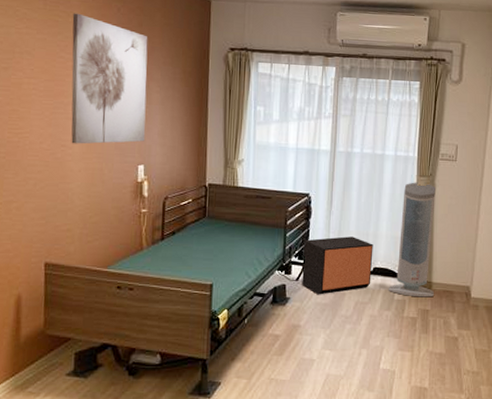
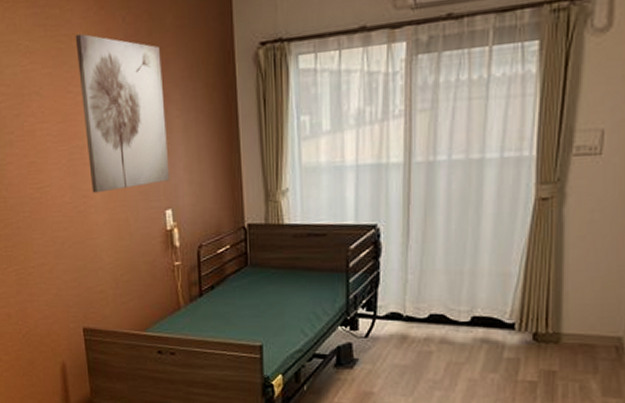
nightstand: present [302,236,373,295] -> none [372,277,470,355]
air purifier: present [388,182,435,298] -> none [493,192,566,354]

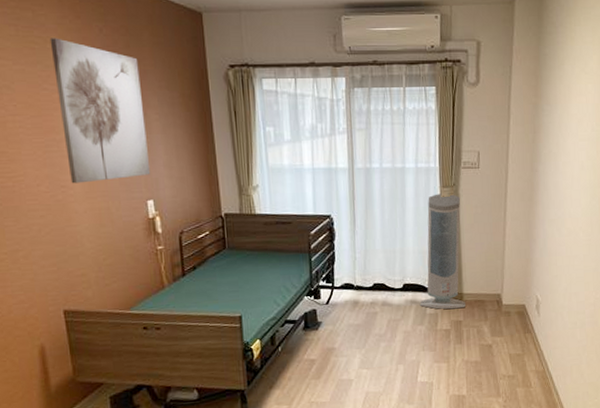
air purifier: none [493,192,566,354] -> present [419,193,465,310]

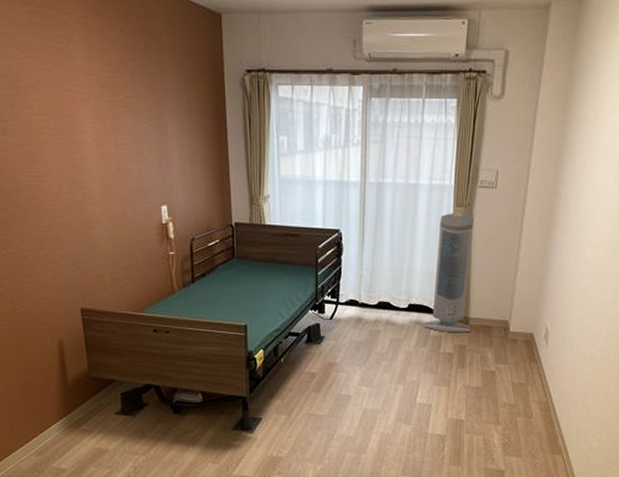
wall art: present [49,38,151,184] -> none [73,37,166,186]

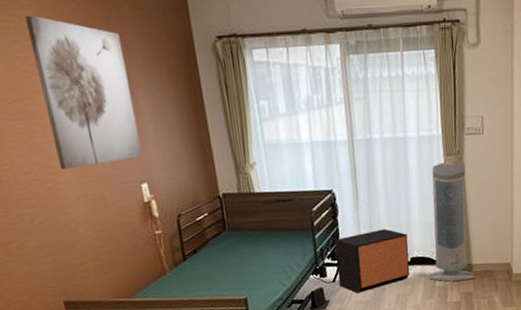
wall art: none [73,37,166,186] -> present [24,15,143,170]
nightstand: none [336,273,408,333] -> present [335,229,410,294]

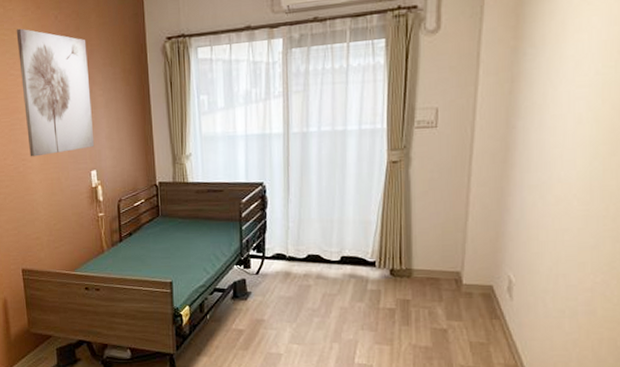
nightstand: present [335,229,410,294] -> none [261,224,340,288]
air purifier: present [428,161,475,282] -> none [359,157,415,287]

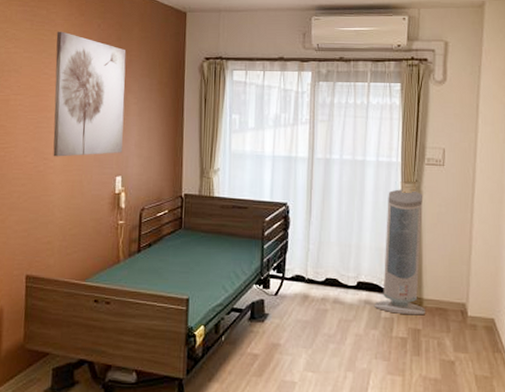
air purifier: none [359,157,415,287] -> present [374,189,425,315]

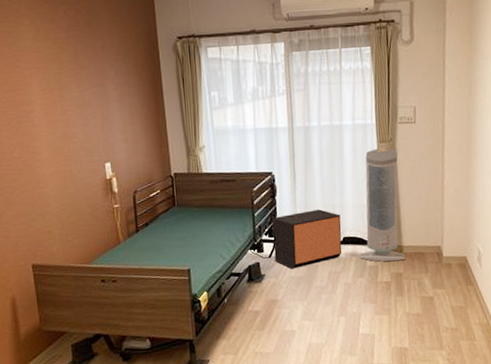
wall art: present [53,31,127,157] -> none [22,21,108,150]
nightstand: none [281,248,357,311] -> present [273,209,342,269]

